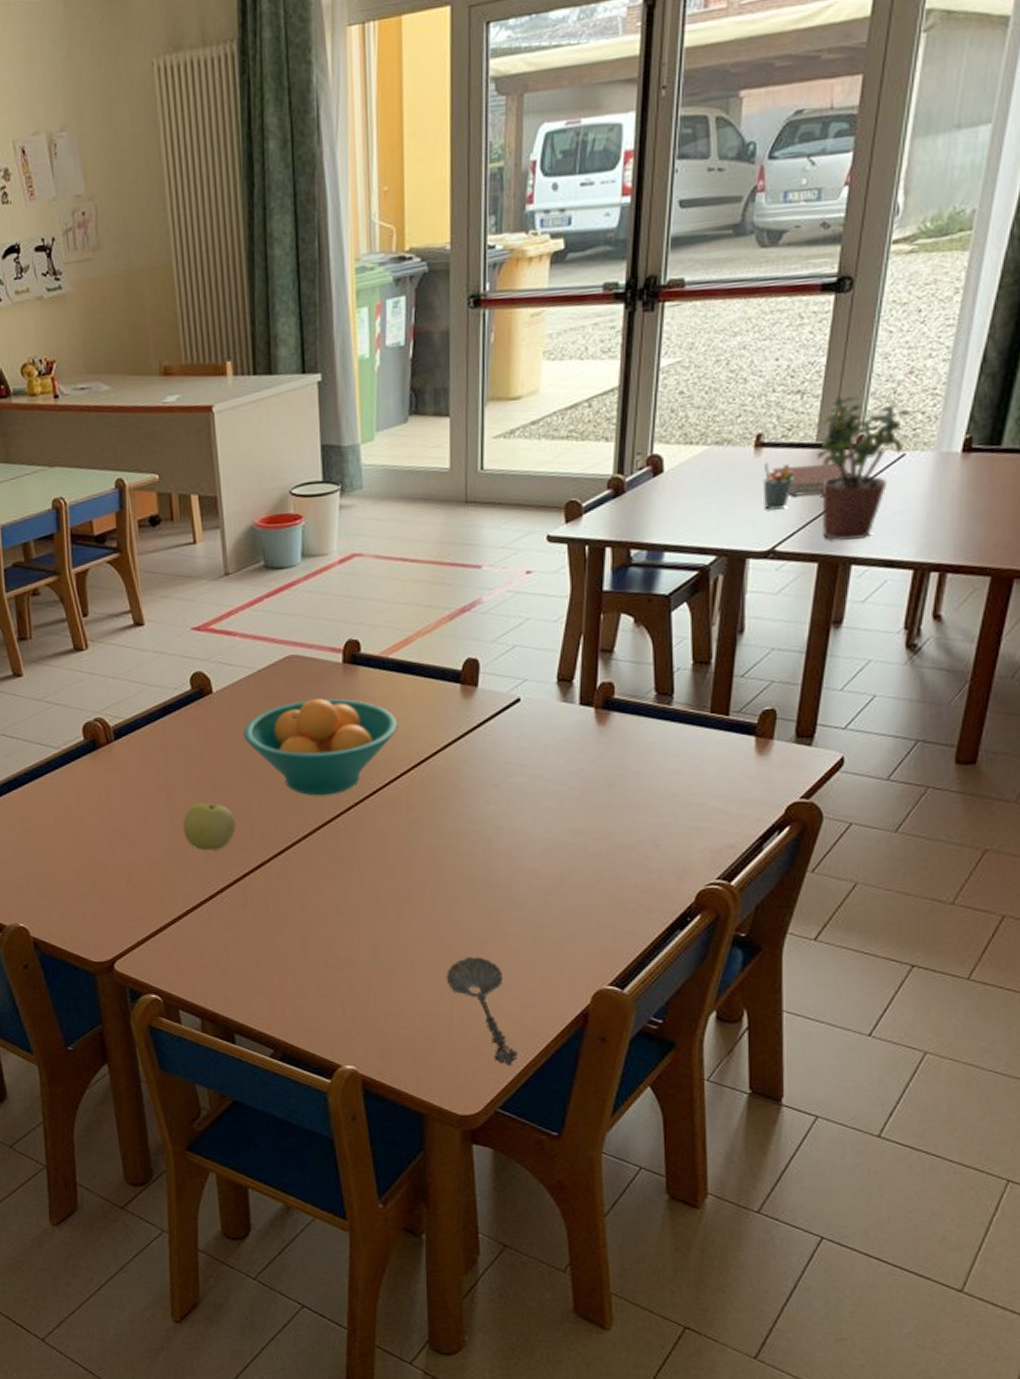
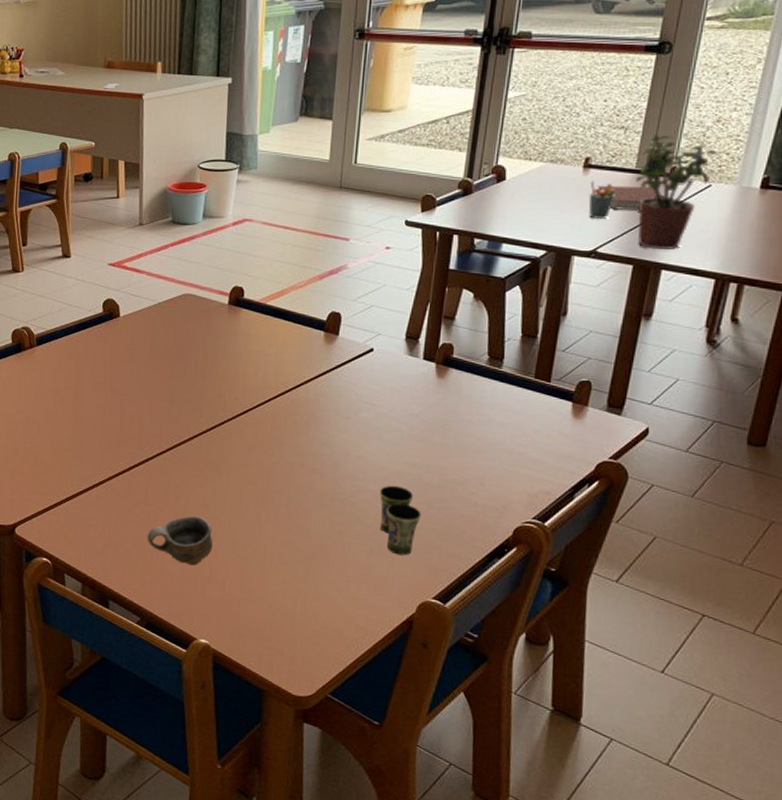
apple: present [182,802,236,851] -> none [84,404,128,445]
fruit bowl: present [243,698,398,796] -> none [141,331,270,410]
cup: none [272,923,350,982] -> present [147,515,213,566]
spoon: present [446,957,518,1065] -> none [292,559,349,658]
cup: none [539,859,590,940] -> present [379,485,421,556]

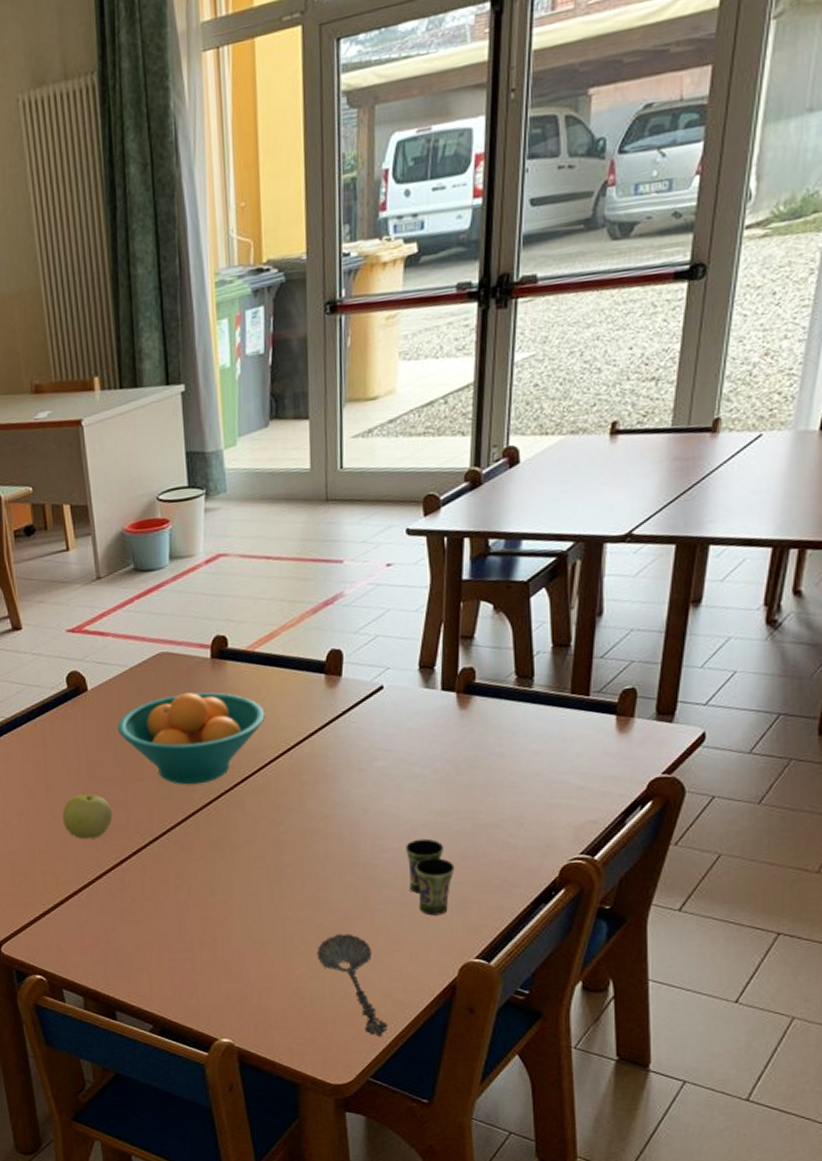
apple: none [84,404,128,445] -> present [62,794,112,840]
fruit bowl: none [141,331,270,410] -> present [117,692,265,785]
cup: present [147,515,213,566] -> none [149,904,224,960]
spoon: none [292,559,349,658] -> present [316,934,388,1036]
pen holder: present [588,181,616,219] -> none [619,449,650,495]
notebook: present [597,185,664,210] -> none [627,446,707,481]
potted plant: present [635,133,718,249] -> none [671,379,768,522]

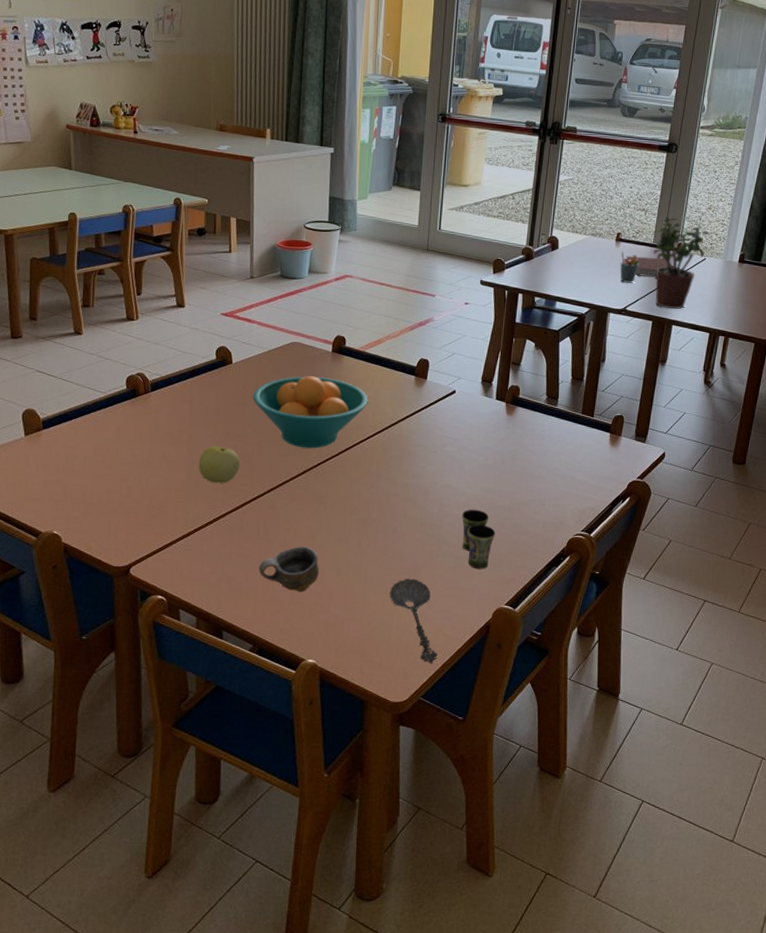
cup: none [149,904,224,960] -> present [258,546,319,592]
pen holder: none [619,449,650,495] -> present [620,252,639,283]
notebook: none [627,446,707,481] -> present [626,255,673,277]
potted plant: none [671,379,768,522] -> present [653,215,710,309]

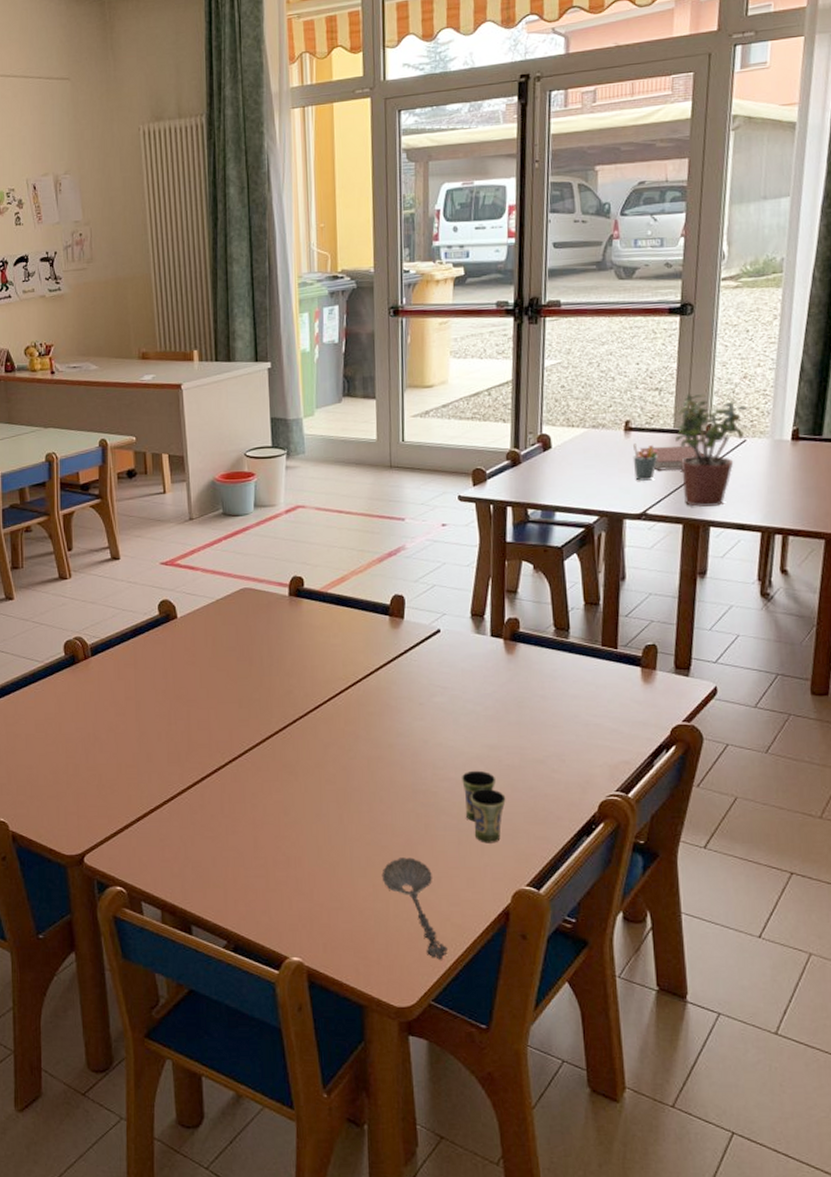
apple: present [198,445,240,484] -> none [149,713,195,756]
fruit bowl: present [252,376,368,449] -> none [203,625,336,710]
cup: present [258,546,319,592] -> none [226,823,296,878]

